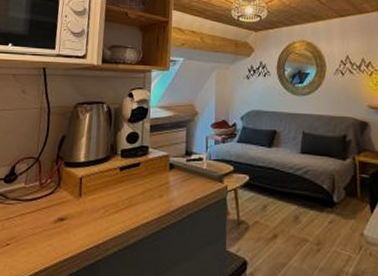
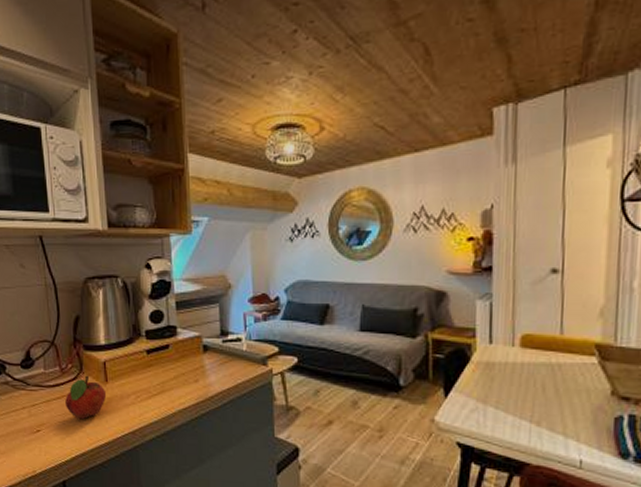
fruit: none [38,190,79,232] -> present [65,375,107,419]

